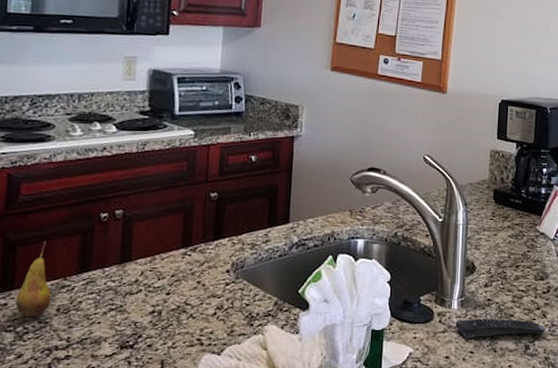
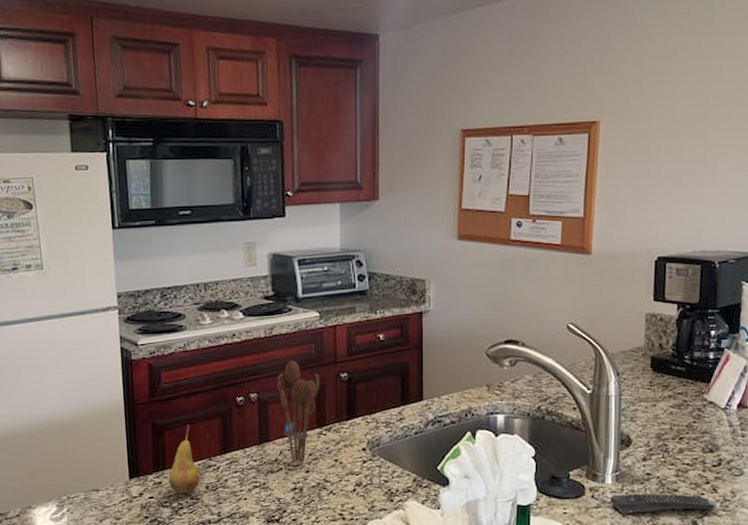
utensil holder: none [144,177,190,287] -> present [277,360,321,465]

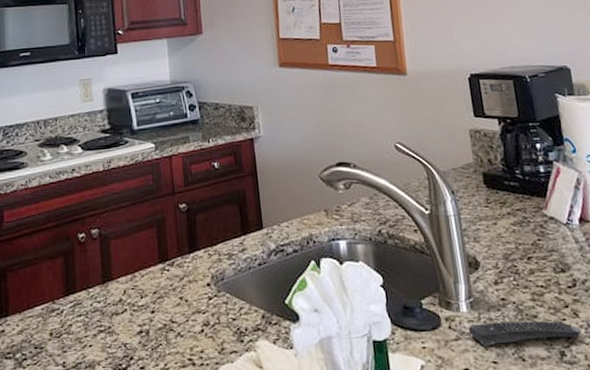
fruit: present [168,424,200,495] -> none [11,265,44,344]
utensil holder: present [277,360,321,465] -> none [117,193,160,305]

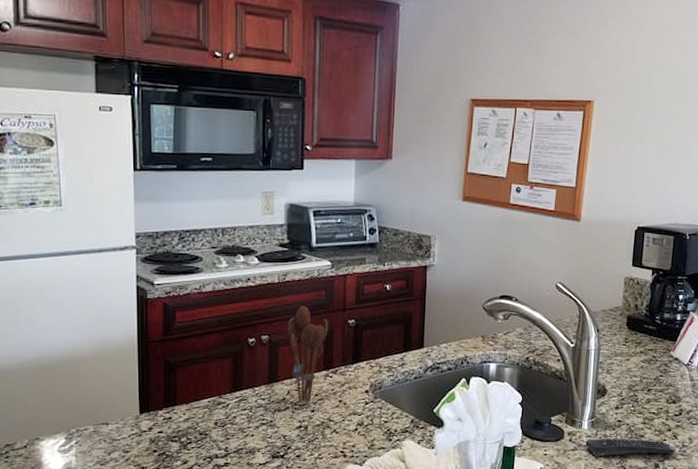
utensil holder: none [117,193,160,305] -> present [288,305,329,405]

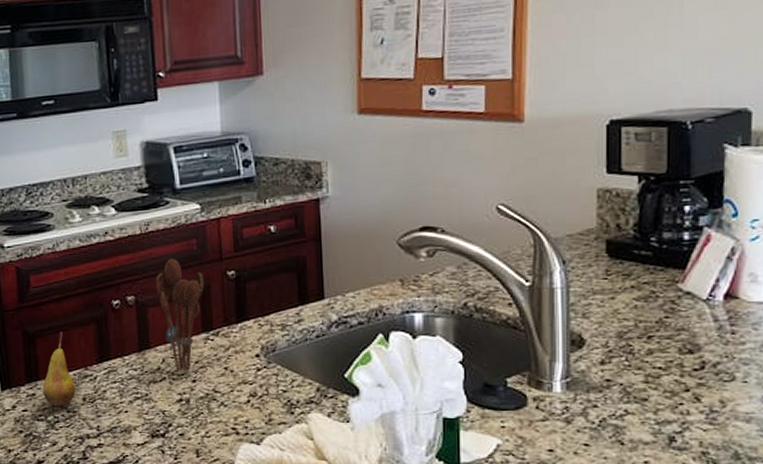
fruit: none [178,363,209,430] -> present [42,331,76,407]
remote control: present [585,438,677,456] -> none [560,403,702,428]

